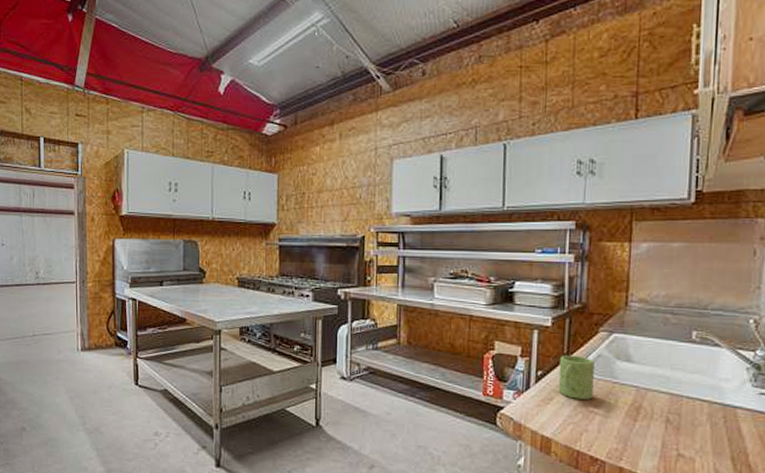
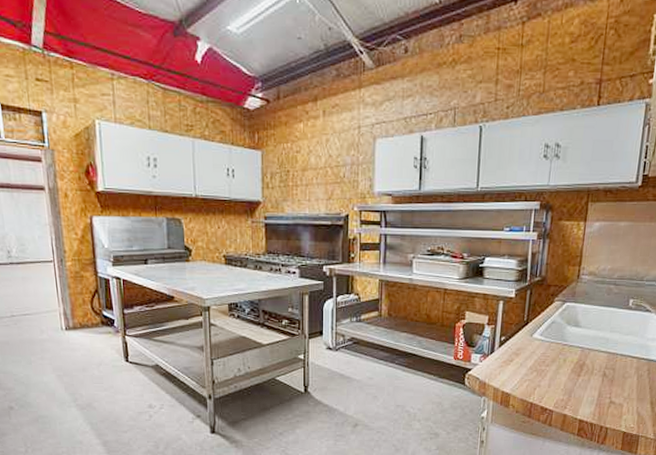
mug: present [558,355,596,400] -> none [518,322,550,360]

